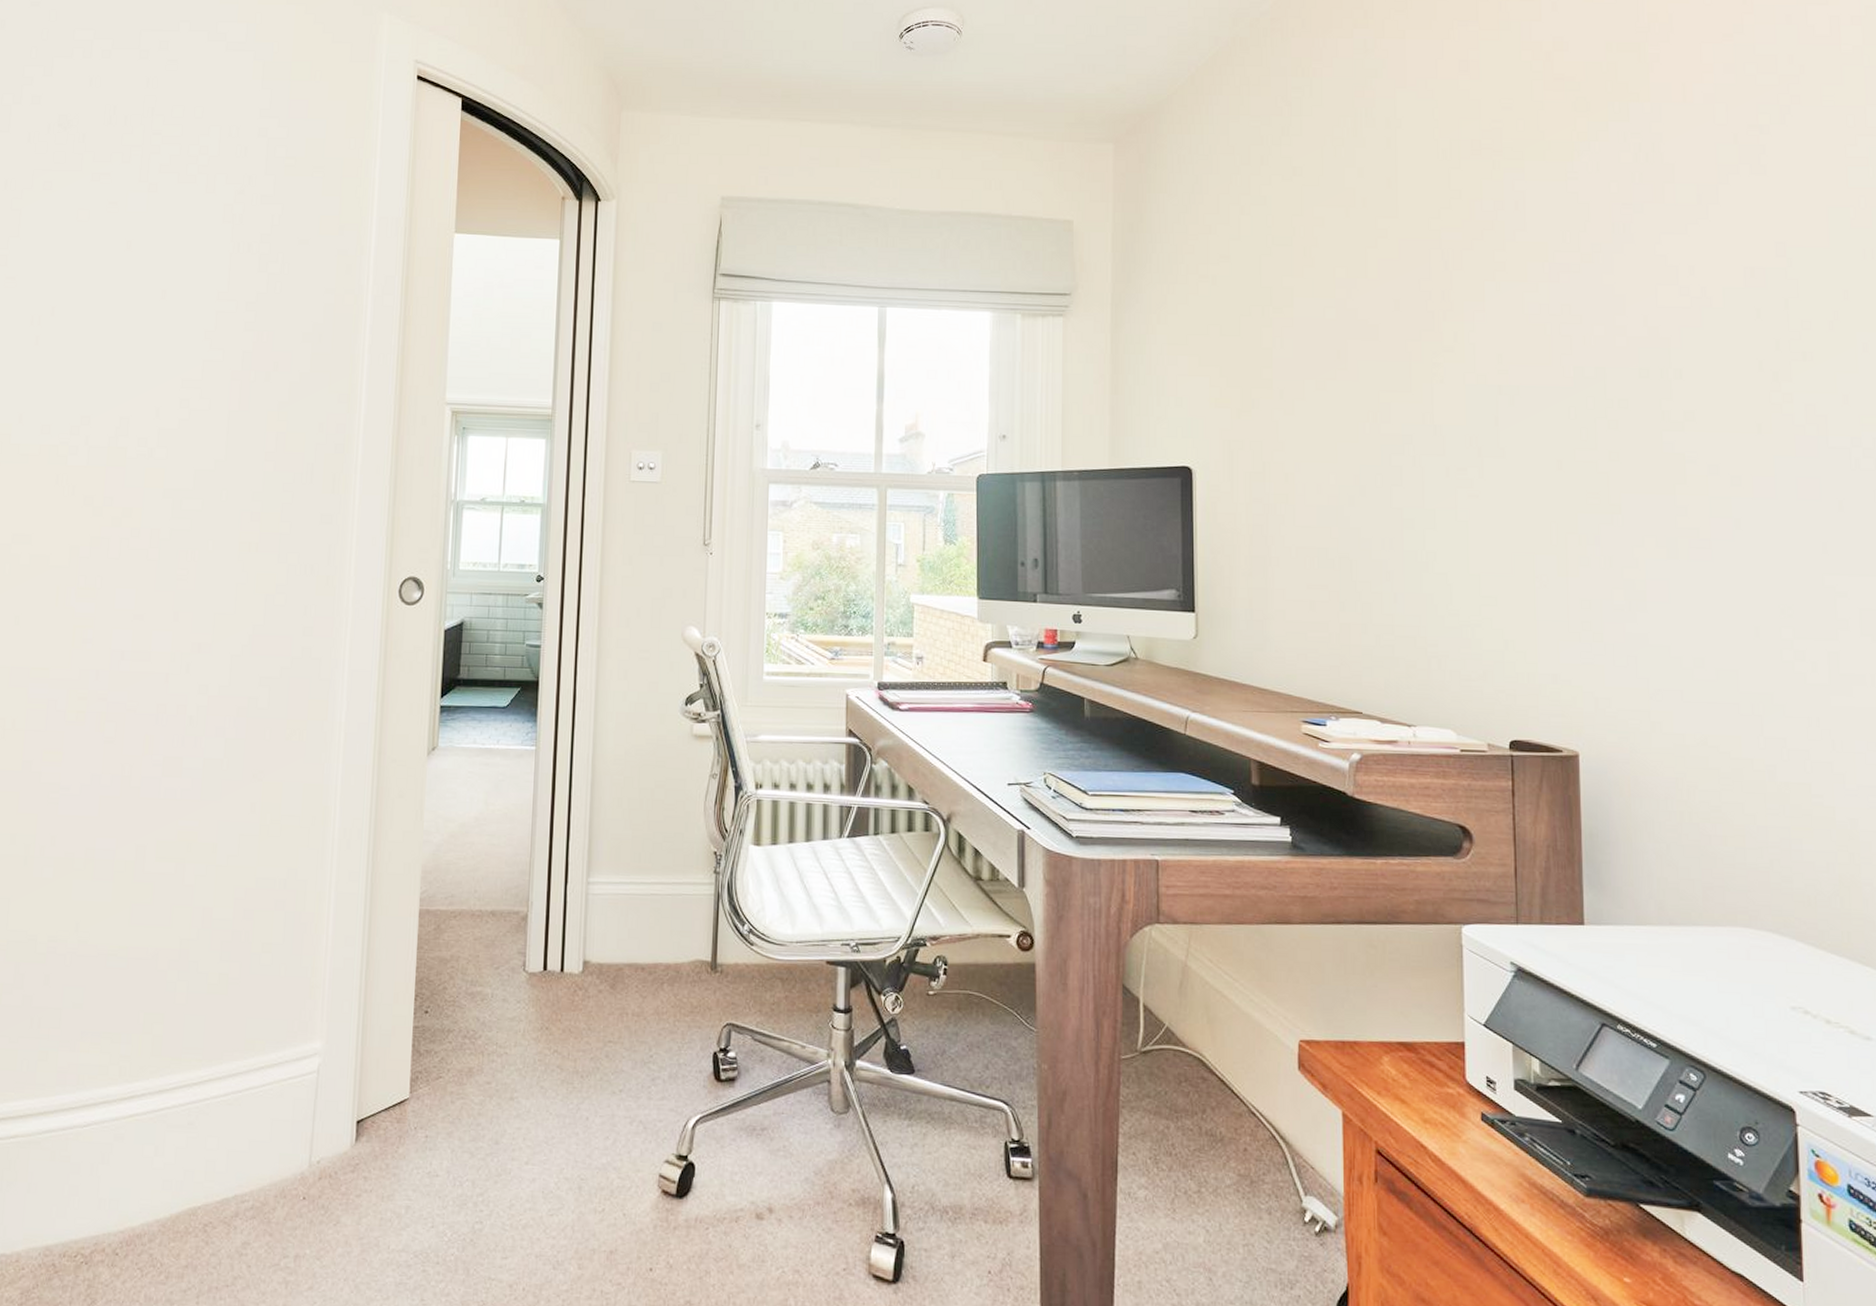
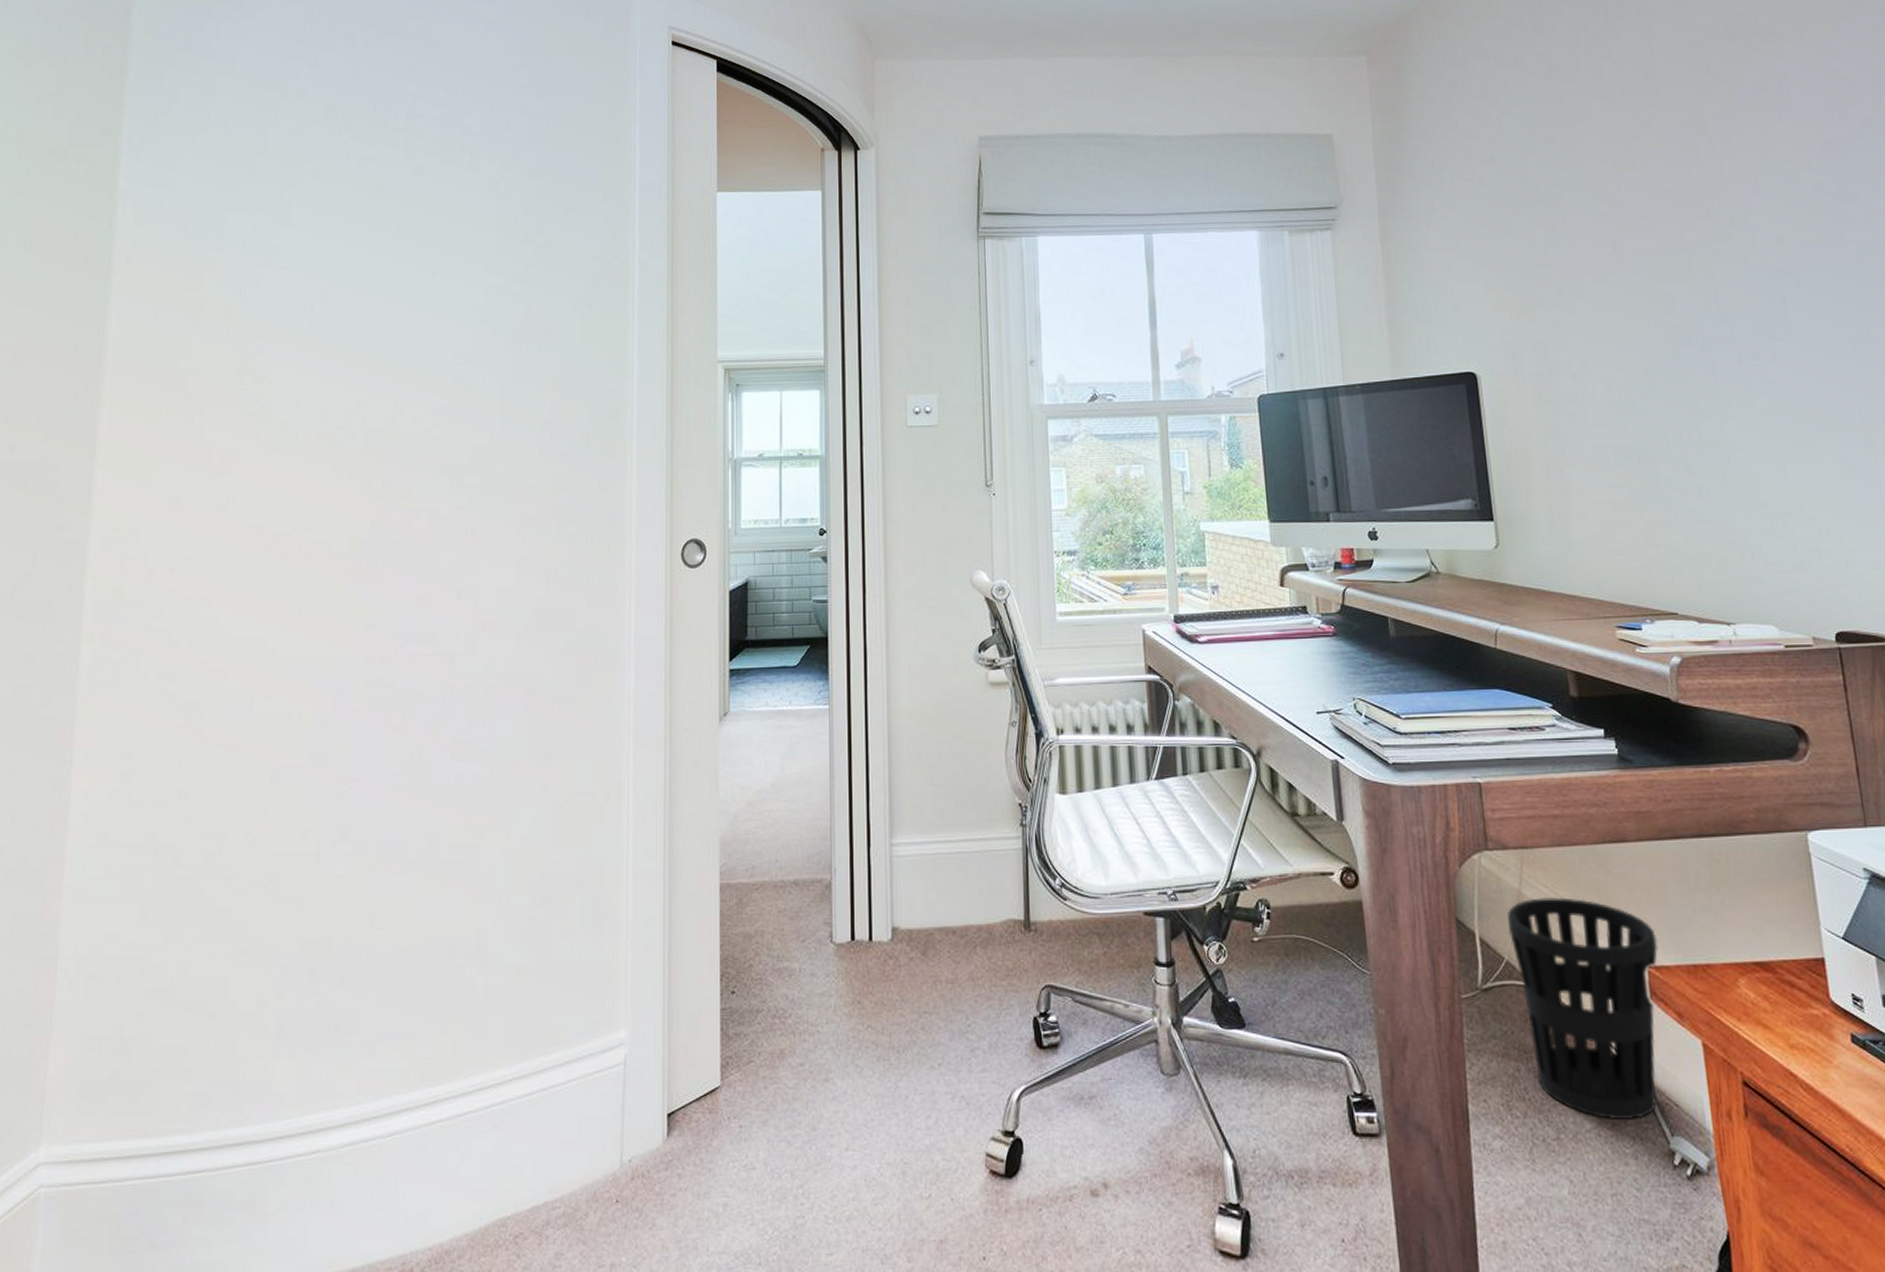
wastebasket: none [1171,970,1311,1178] -> present [1506,897,1659,1119]

